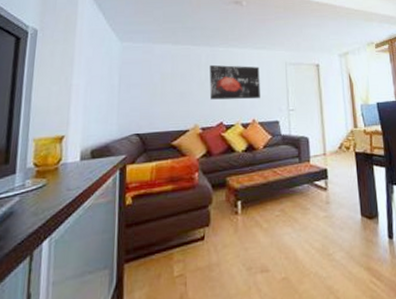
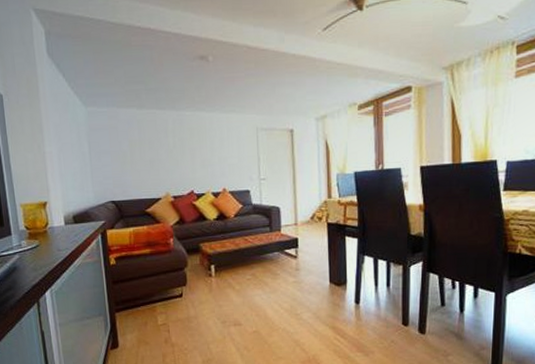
wall art: present [209,64,260,100] -> none [177,130,230,168]

